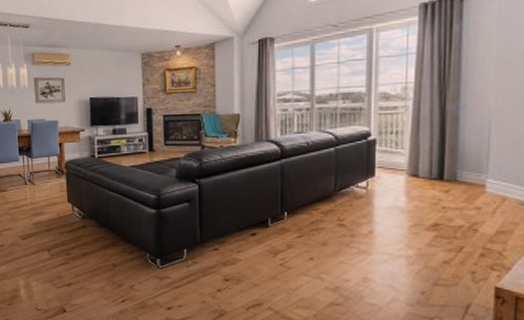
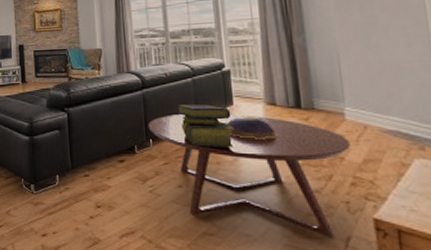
coffee table: none [284,186,486,306] -> present [148,114,350,239]
stack of books: none [316,176,372,220] -> present [177,105,236,148]
decorative bowl: none [365,188,415,212] -> present [226,116,277,139]

